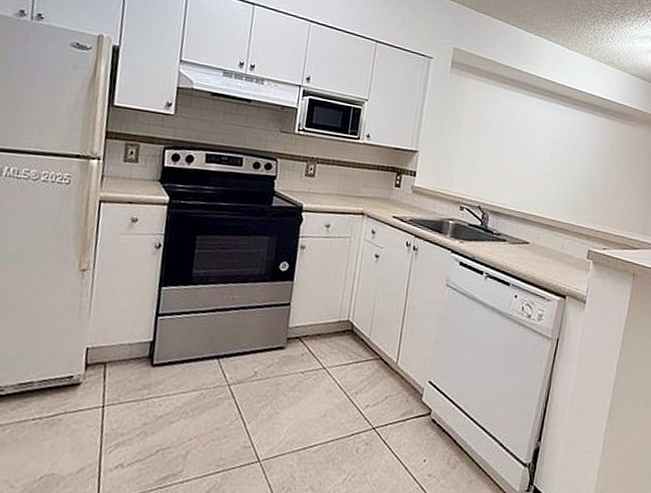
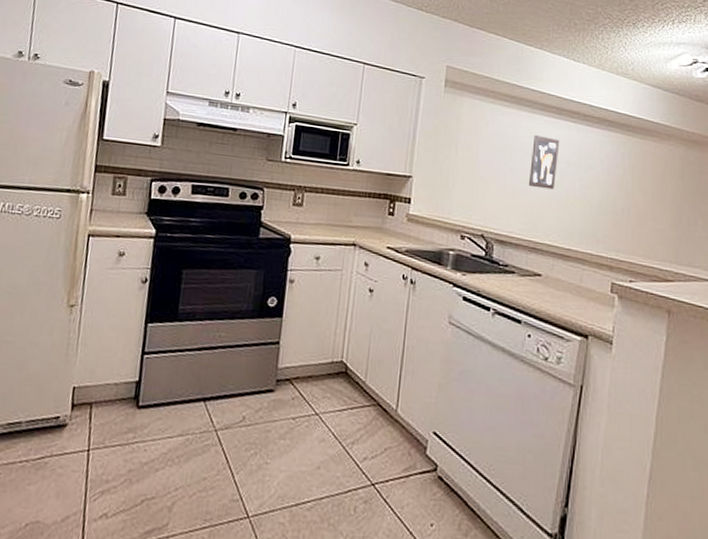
wall art: none [521,115,552,167] -> present [528,134,560,190]

